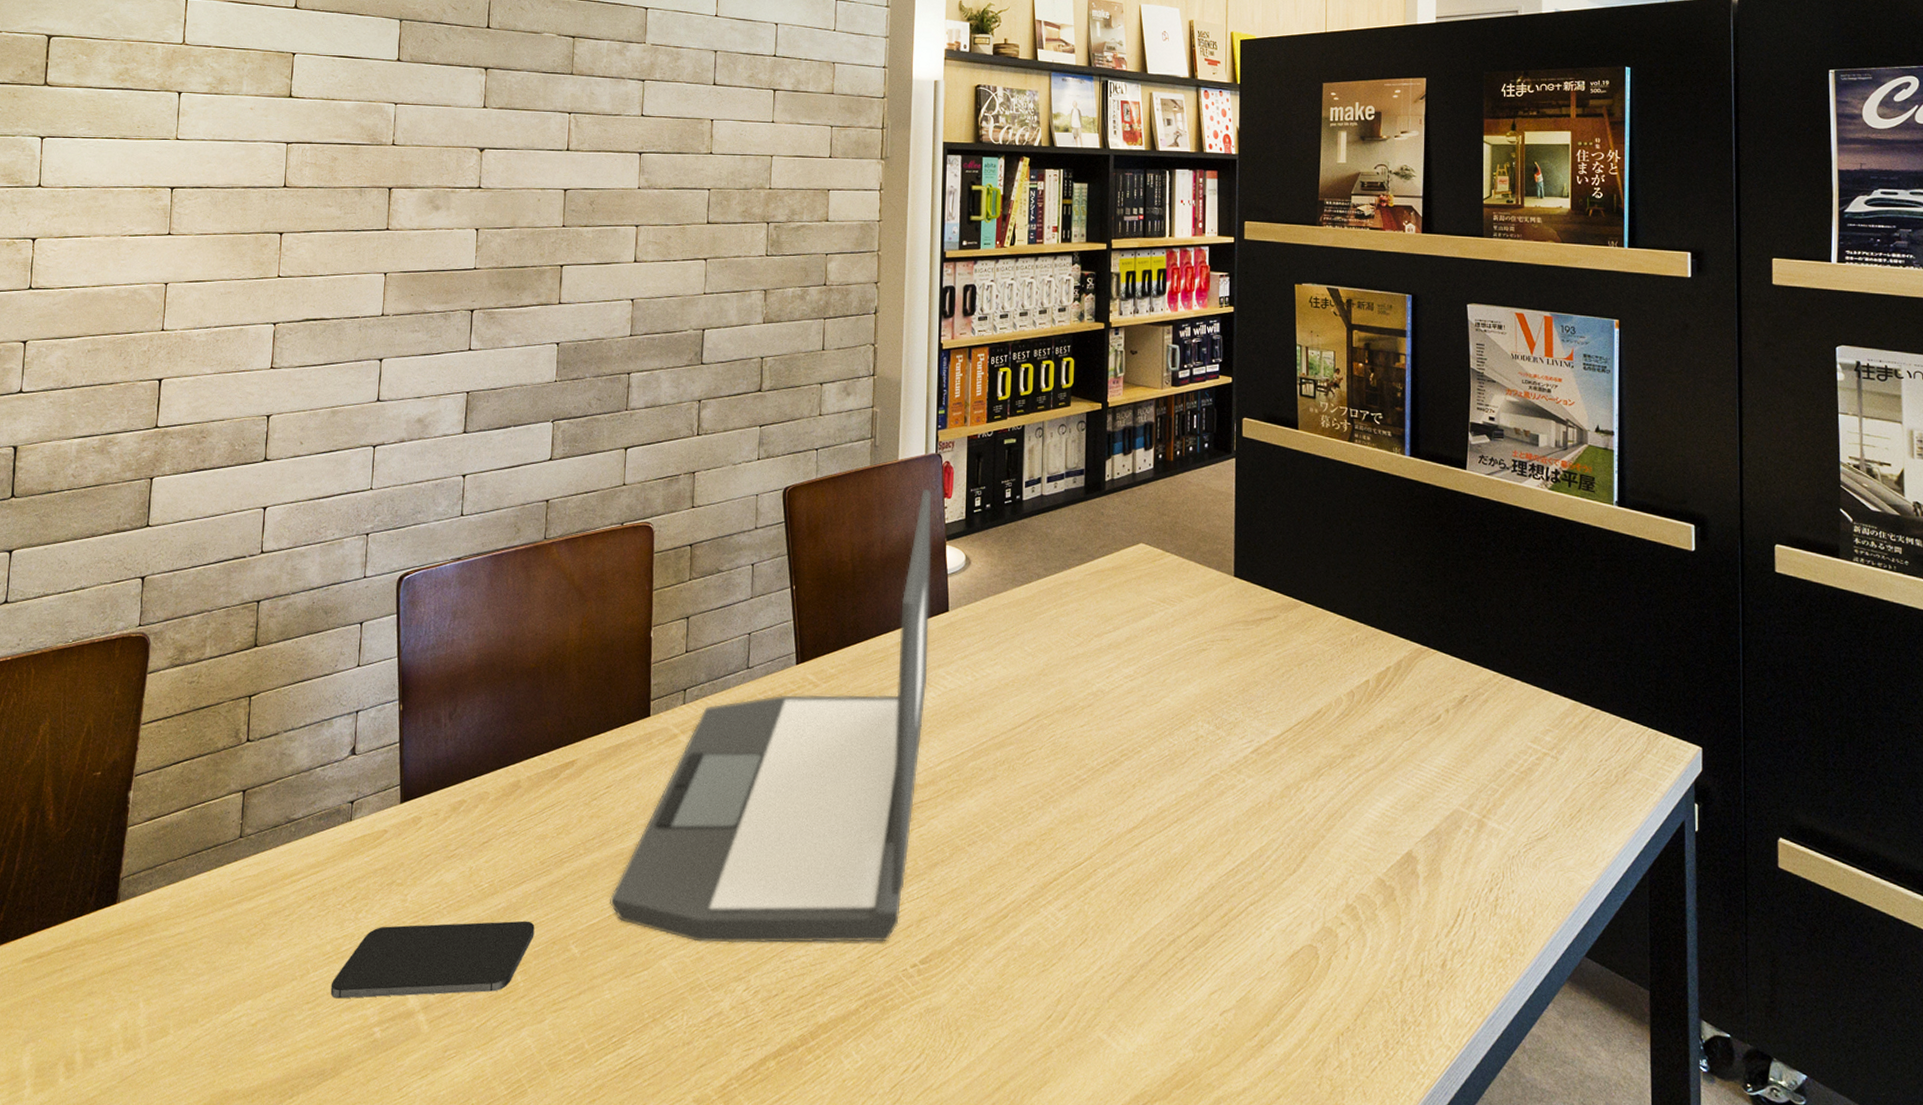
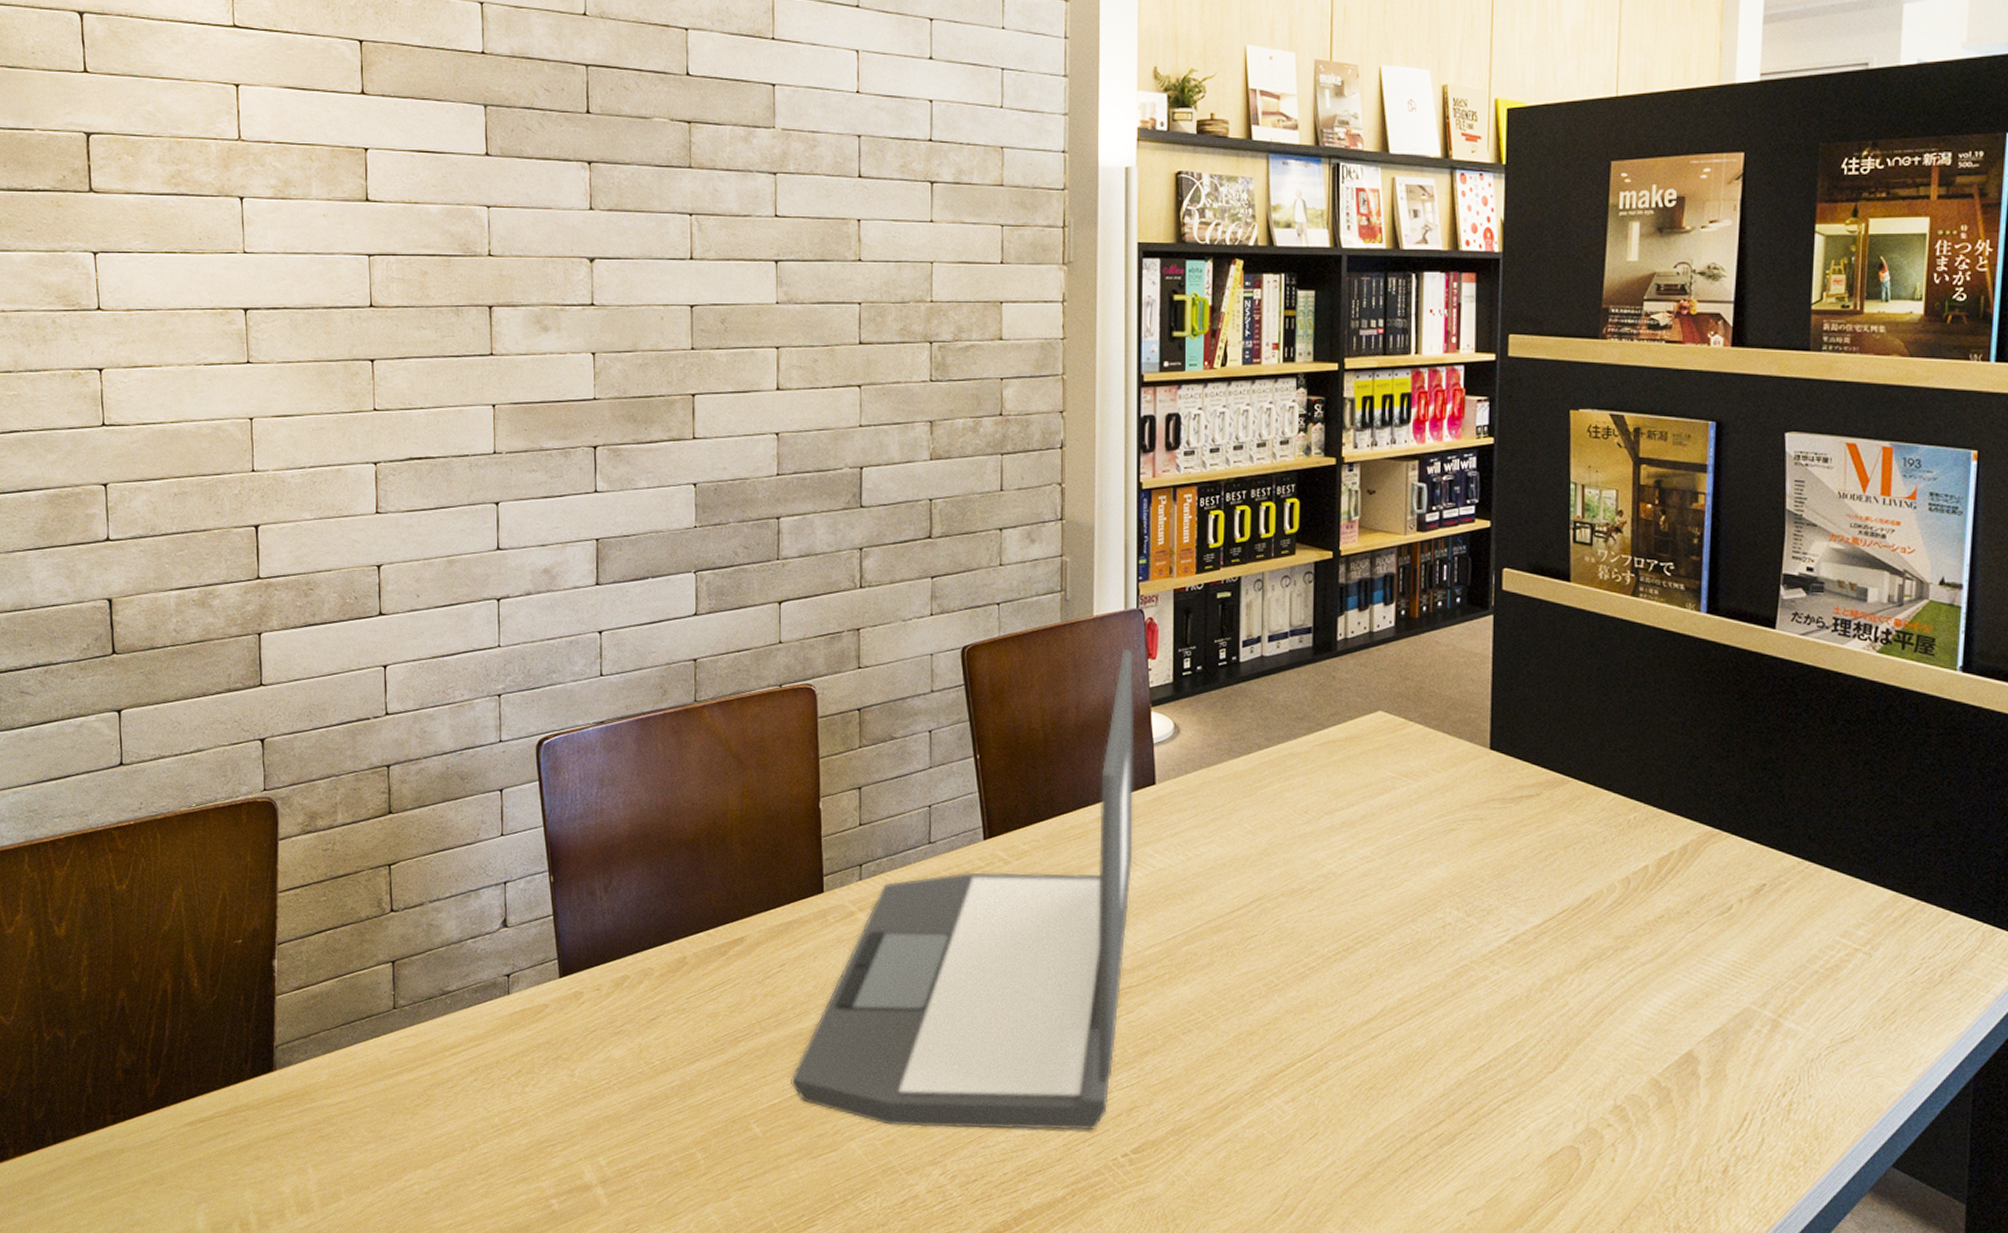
smartphone: present [330,920,535,999] -> none [502,1099,712,1171]

